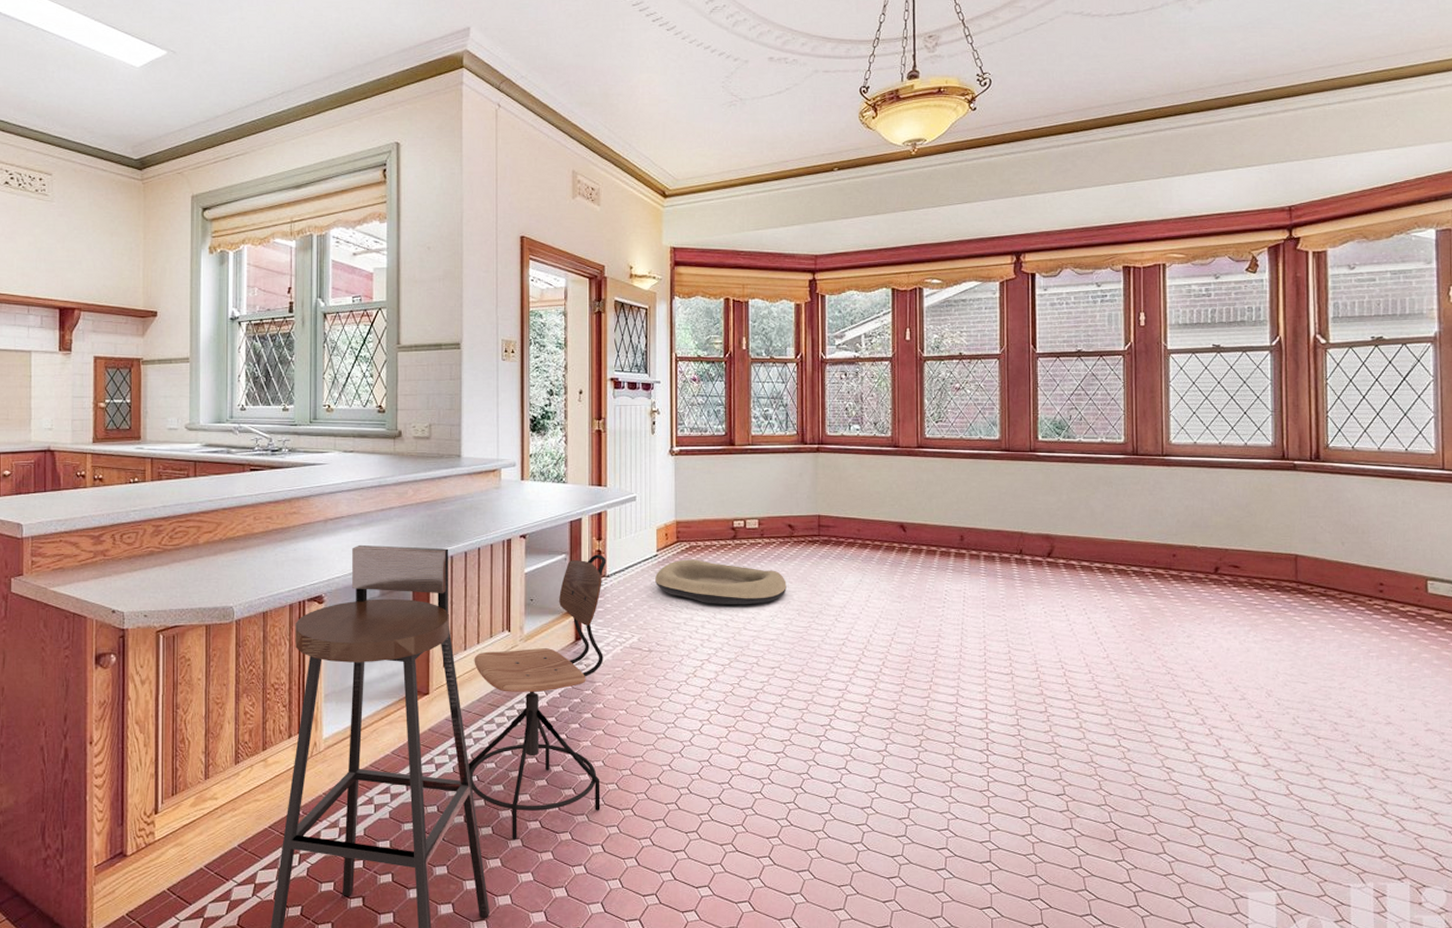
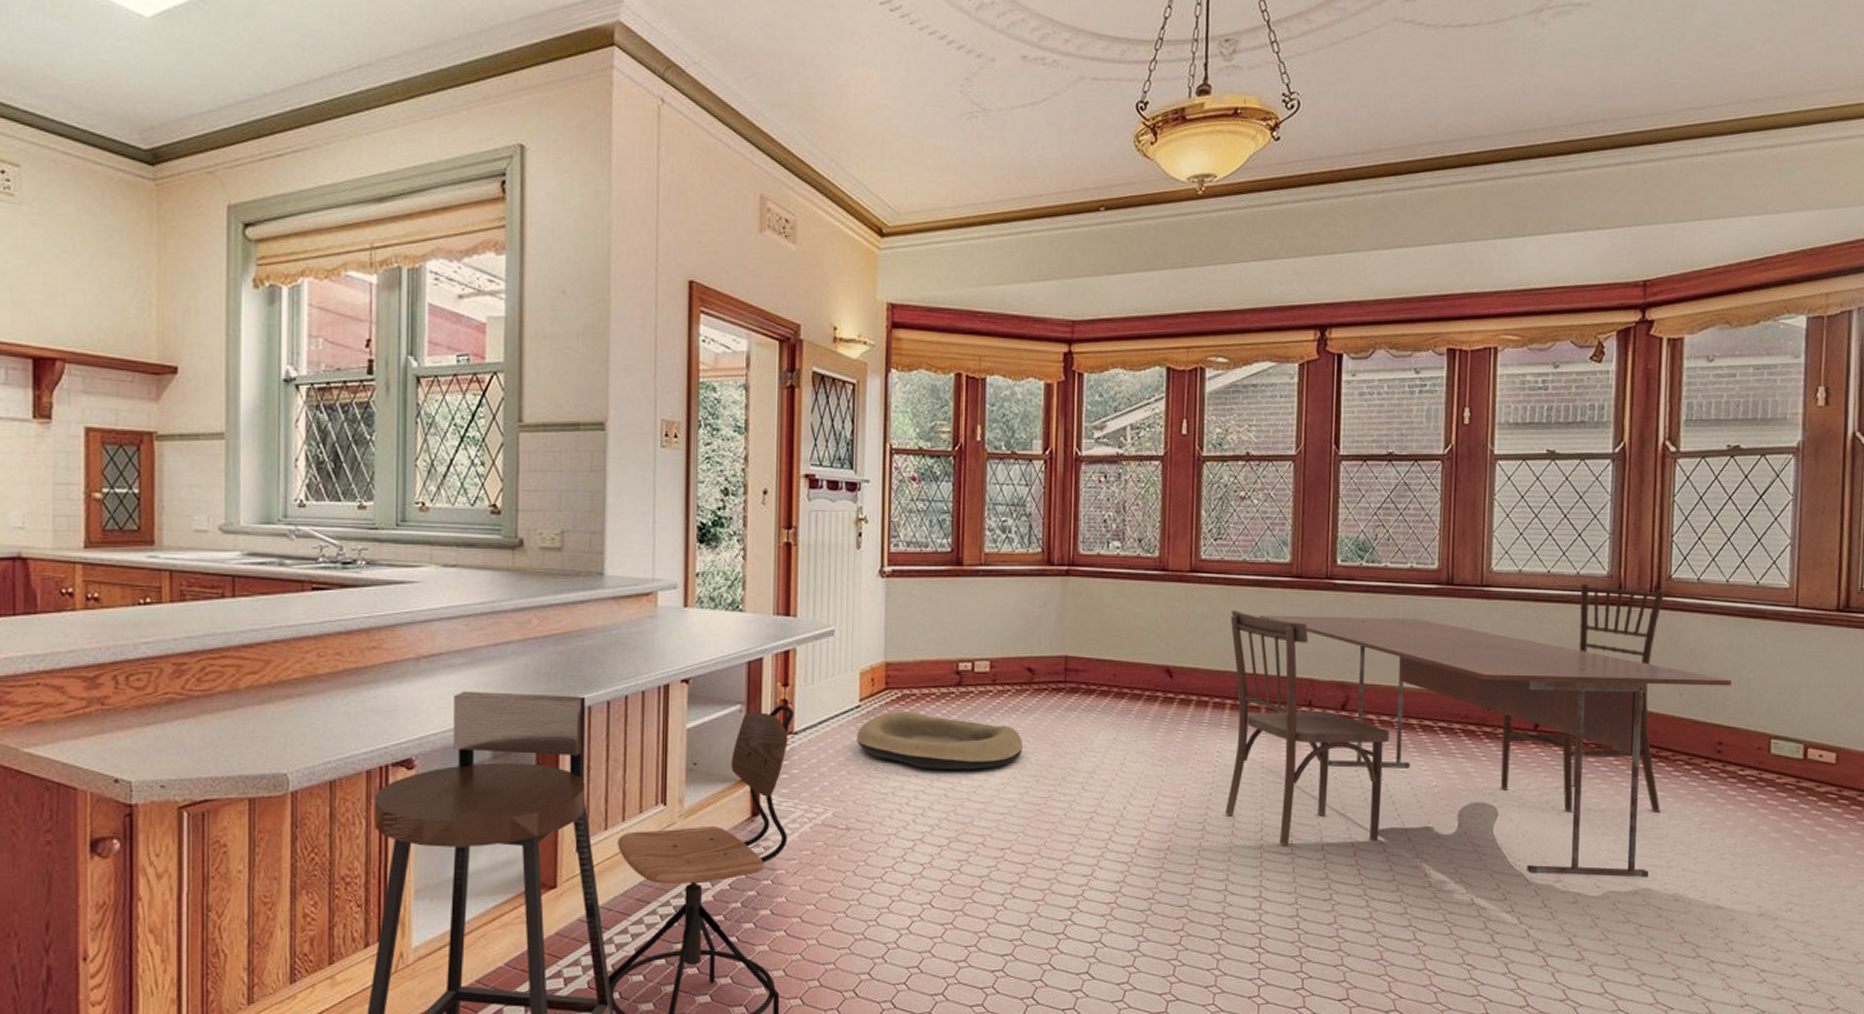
dining chair: none [952,477,1089,667] -> present [1225,610,1389,845]
dining table: none [976,481,1388,697] -> present [1260,614,1731,878]
dining chair: none [1187,452,1331,642] -> present [1500,583,1665,813]

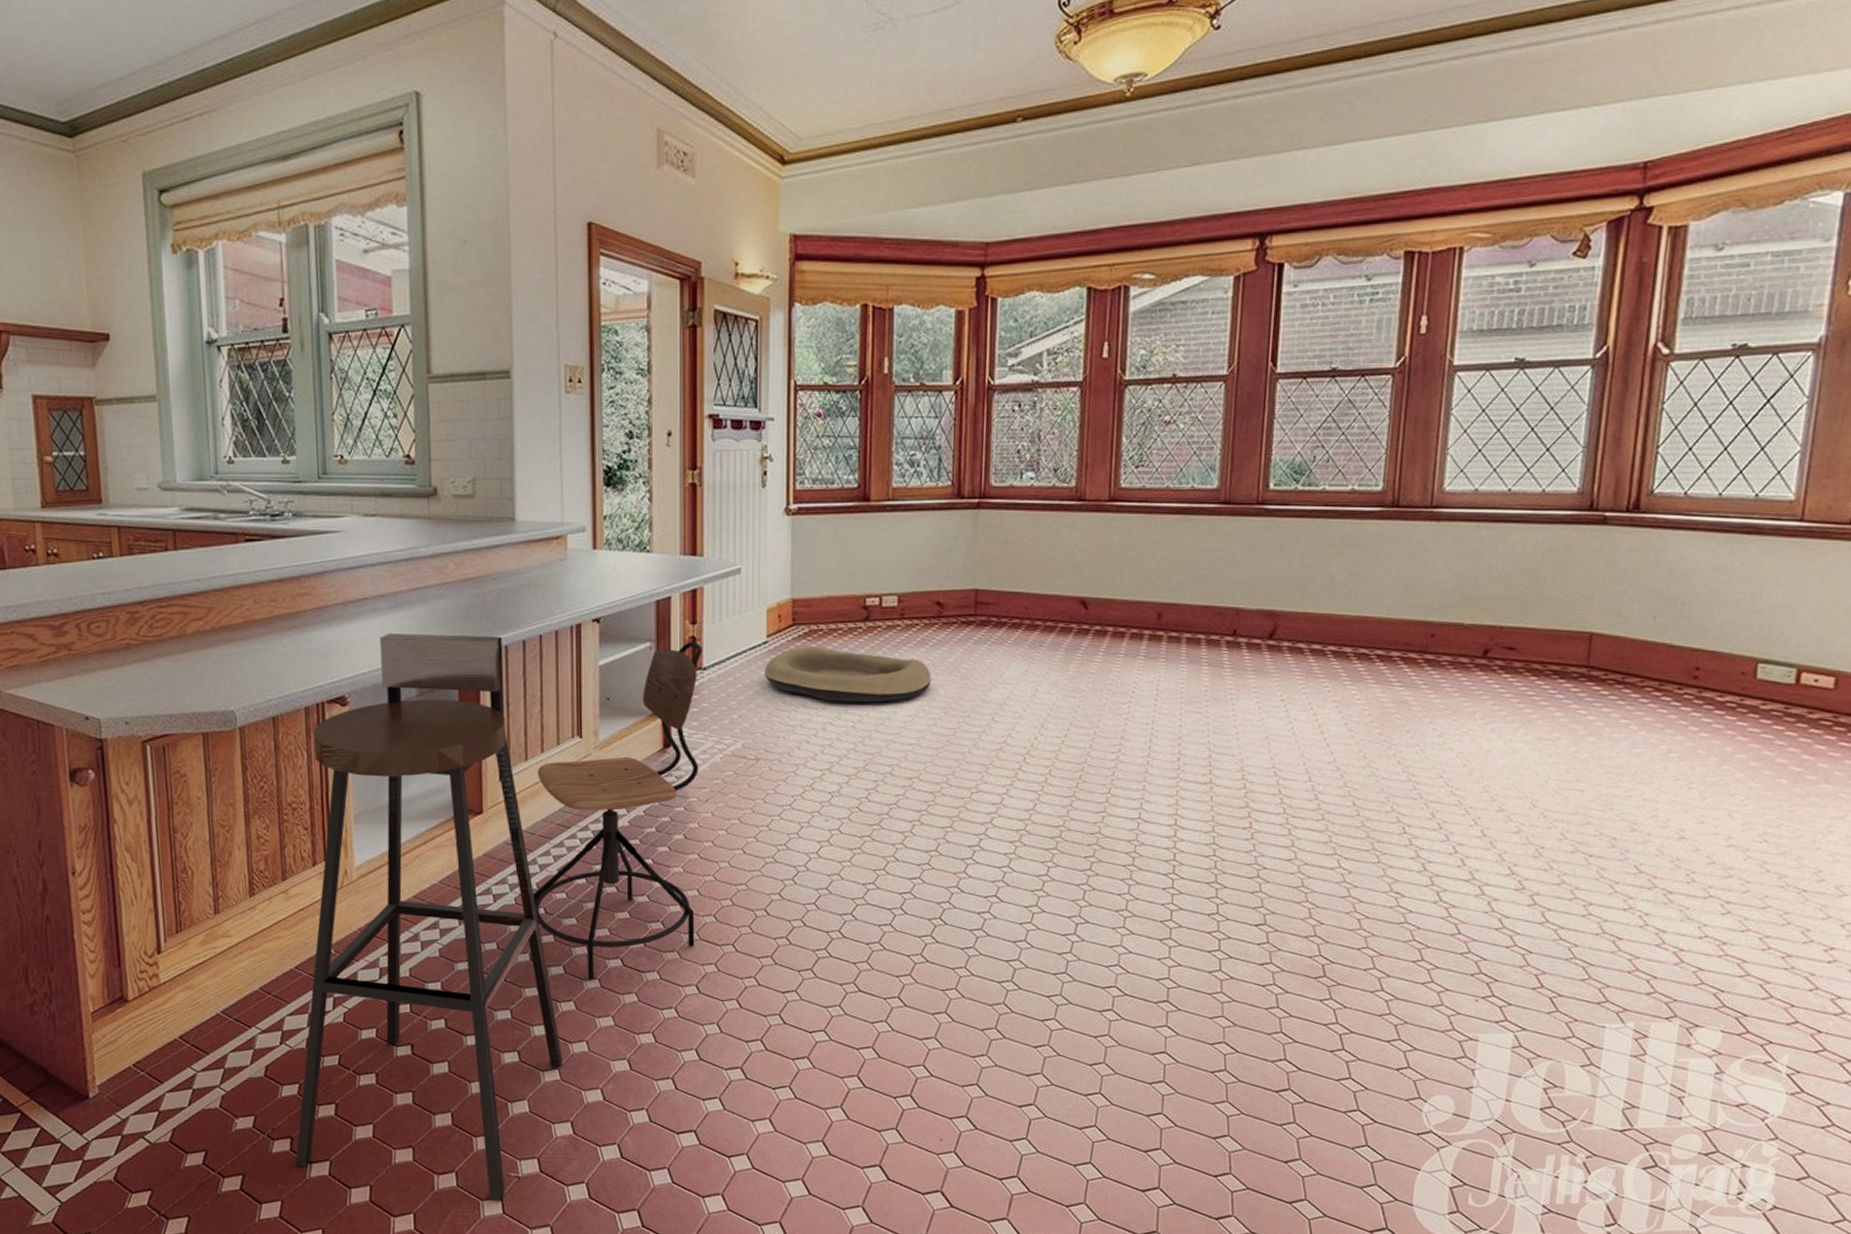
dining chair: present [1225,610,1389,845] -> none [1141,539,1320,774]
dining table: present [1260,614,1731,878] -> none [1183,543,1716,807]
dining chair: present [1500,583,1665,813] -> none [1441,501,1645,741]

